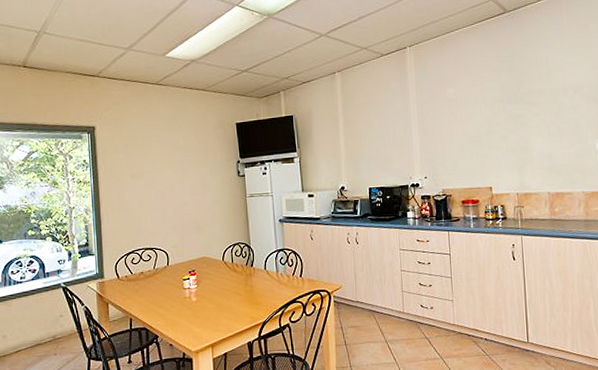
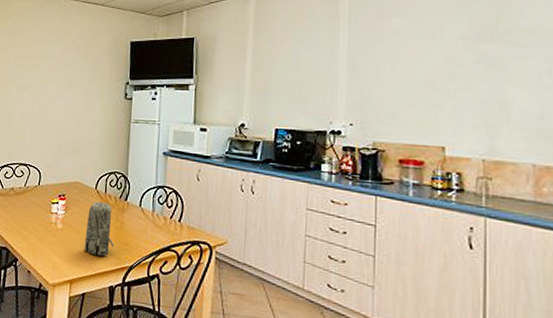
toy elephant: none [219,271,248,318] -> present [84,201,115,256]

